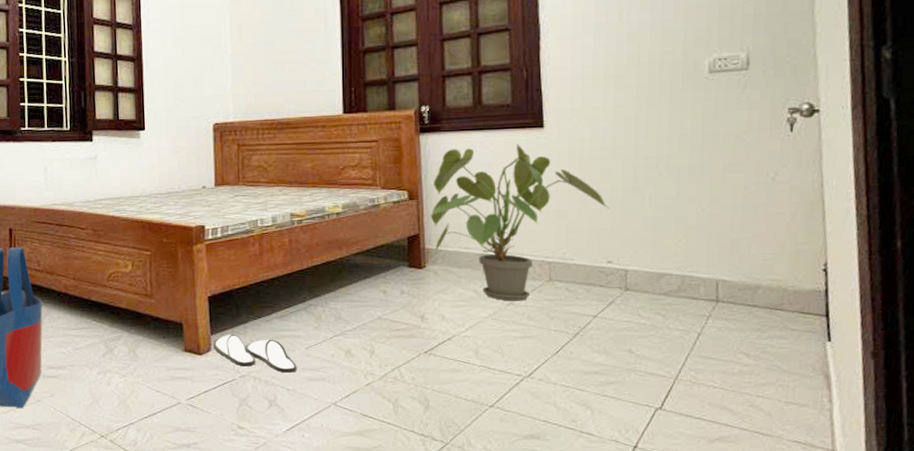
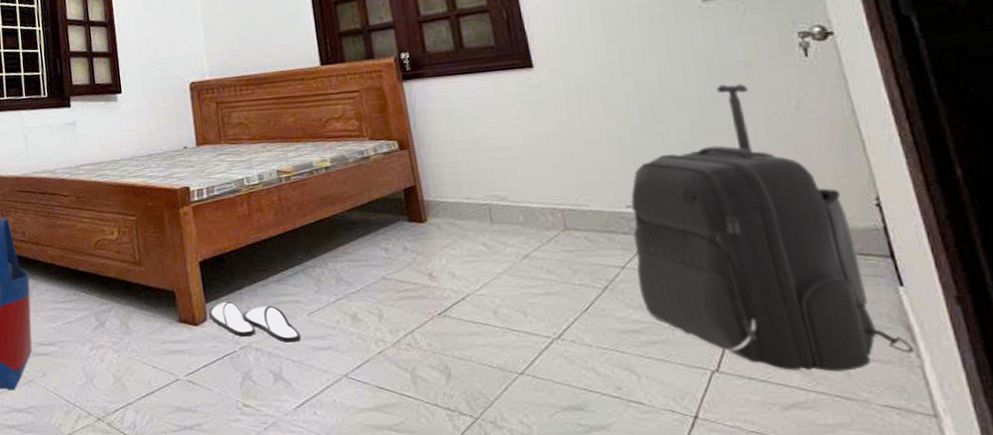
house plant: present [427,143,610,301] -> none [422,85,620,254]
rolling backpack: none [606,153,828,412] -> present [631,84,914,372]

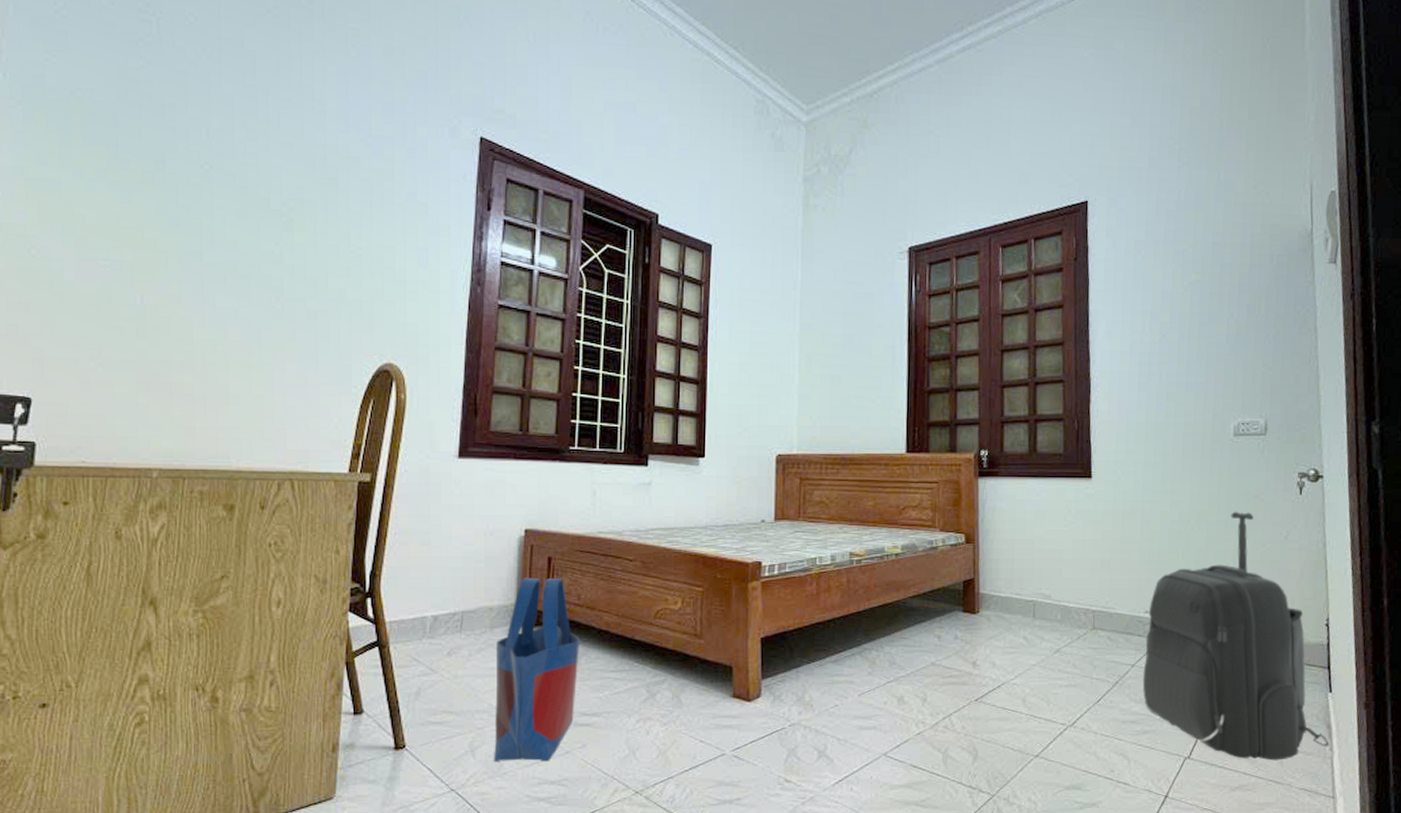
slippers: present [208,301,301,342] -> none [763,679,849,721]

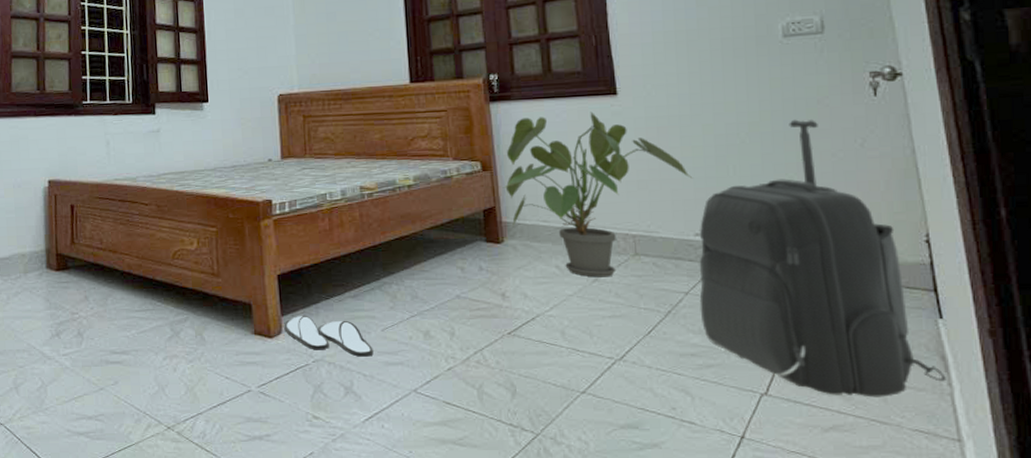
tote bag: present [494,577,579,761] -> none [30,223,106,397]
slippers: none [763,679,849,721] -> present [284,315,374,357]
house plant: none [983,492,1148,649] -> present [502,111,693,278]

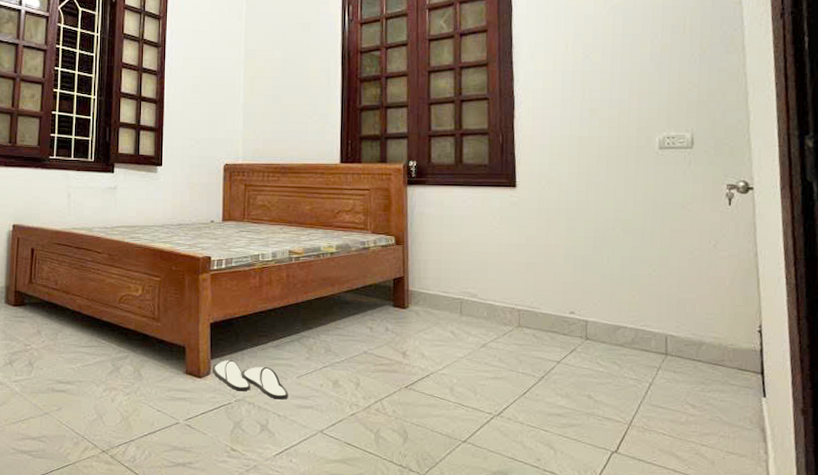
house plant: present [502,111,693,278] -> none [412,200,573,344]
rolling backpack: present [699,119,946,398] -> none [568,220,764,460]

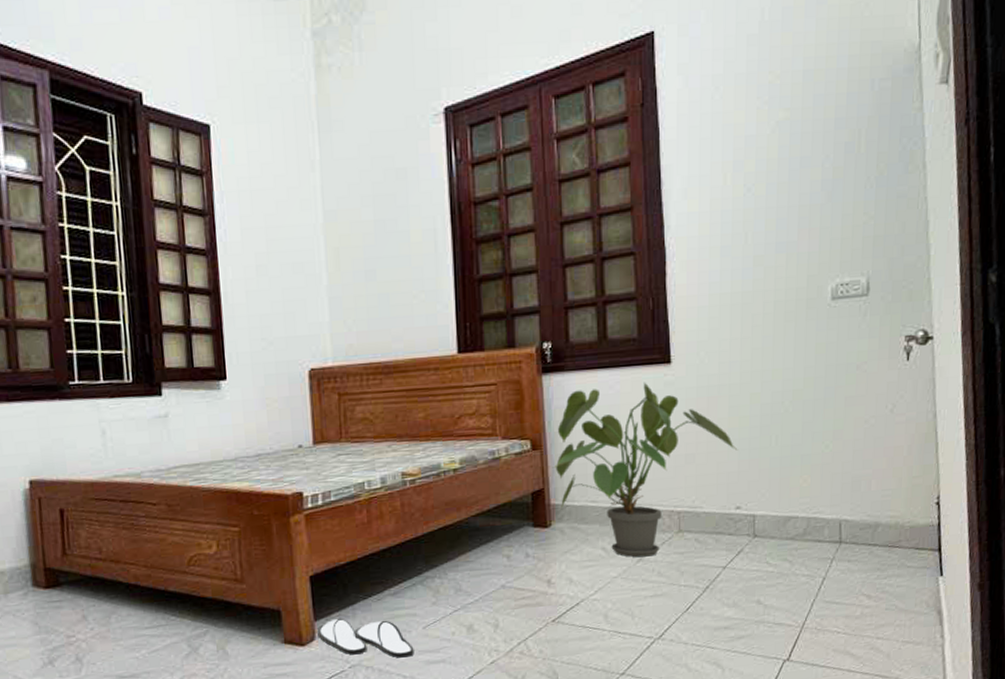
house plant: none [412,200,573,344] -> present [552,382,738,558]

